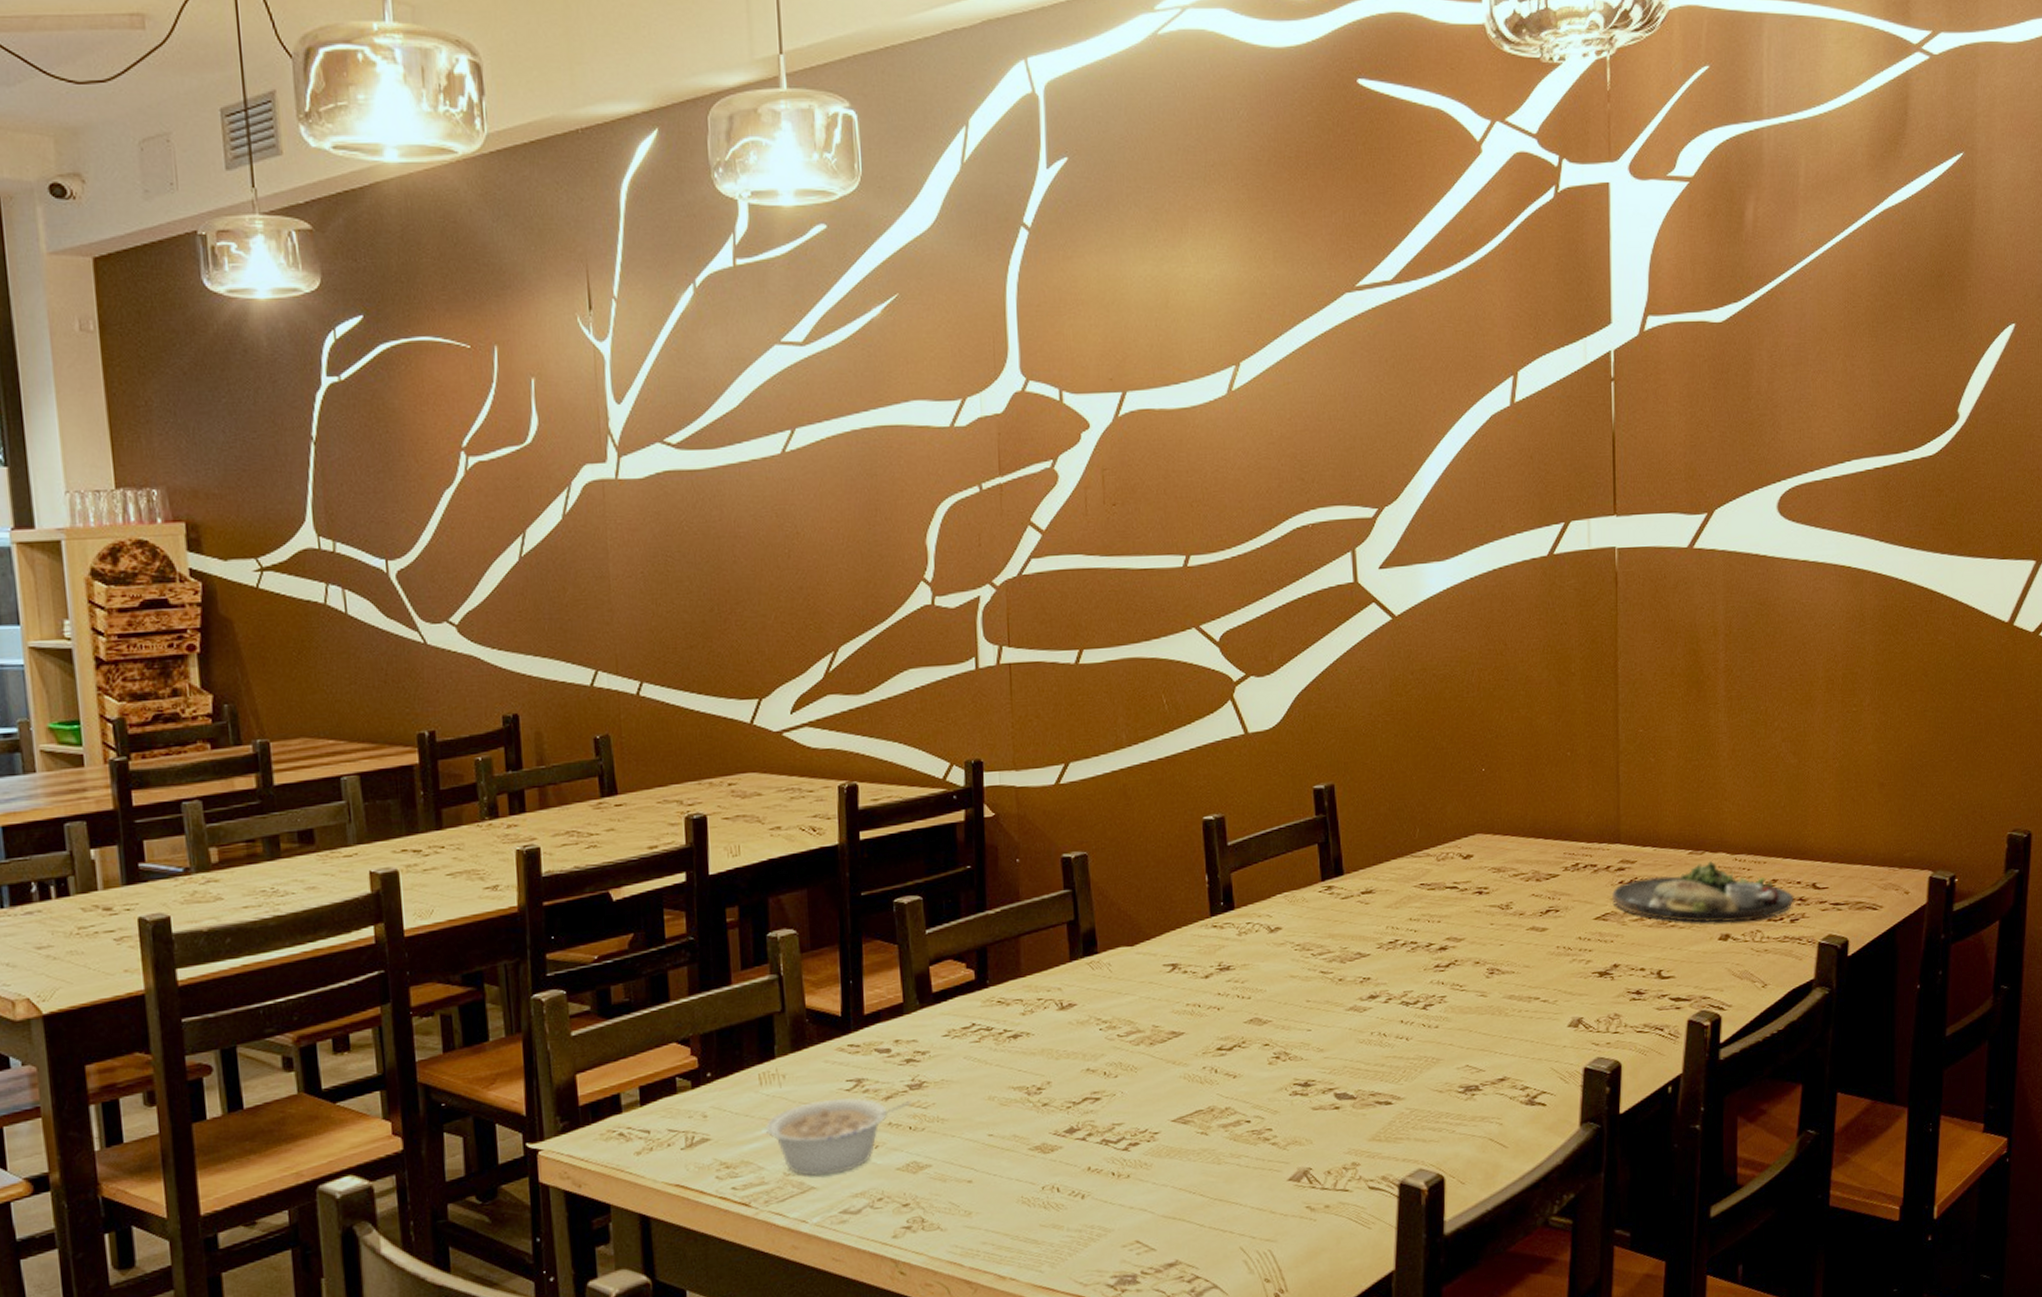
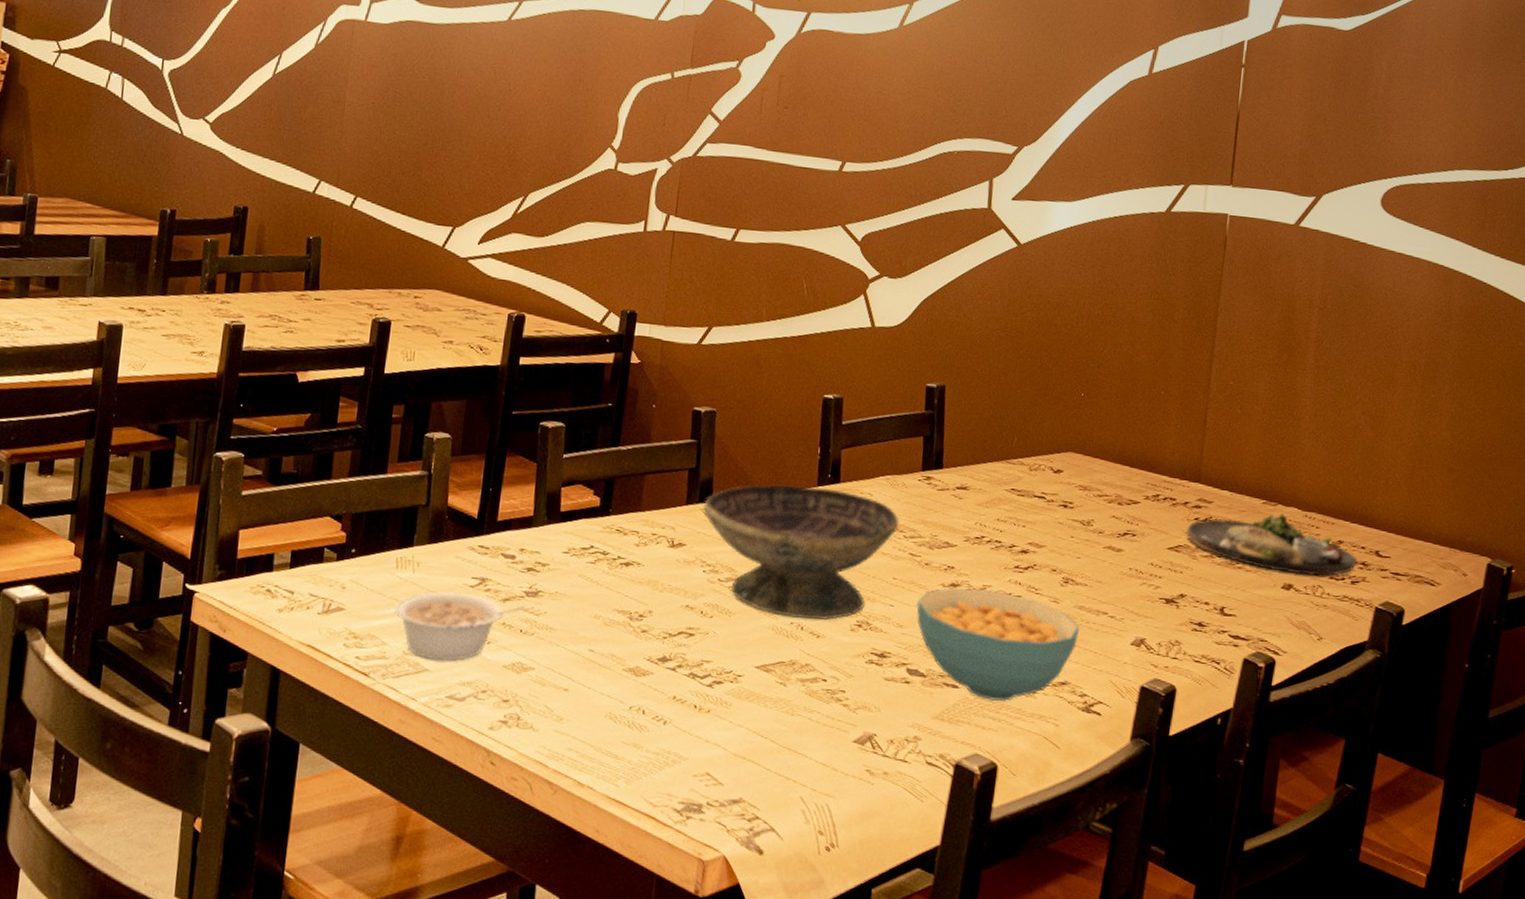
decorative bowl: none [1089,917,1305,1062] -> present [703,484,900,621]
cereal bowl: none [1334,995,1513,1111] -> present [916,588,1080,702]

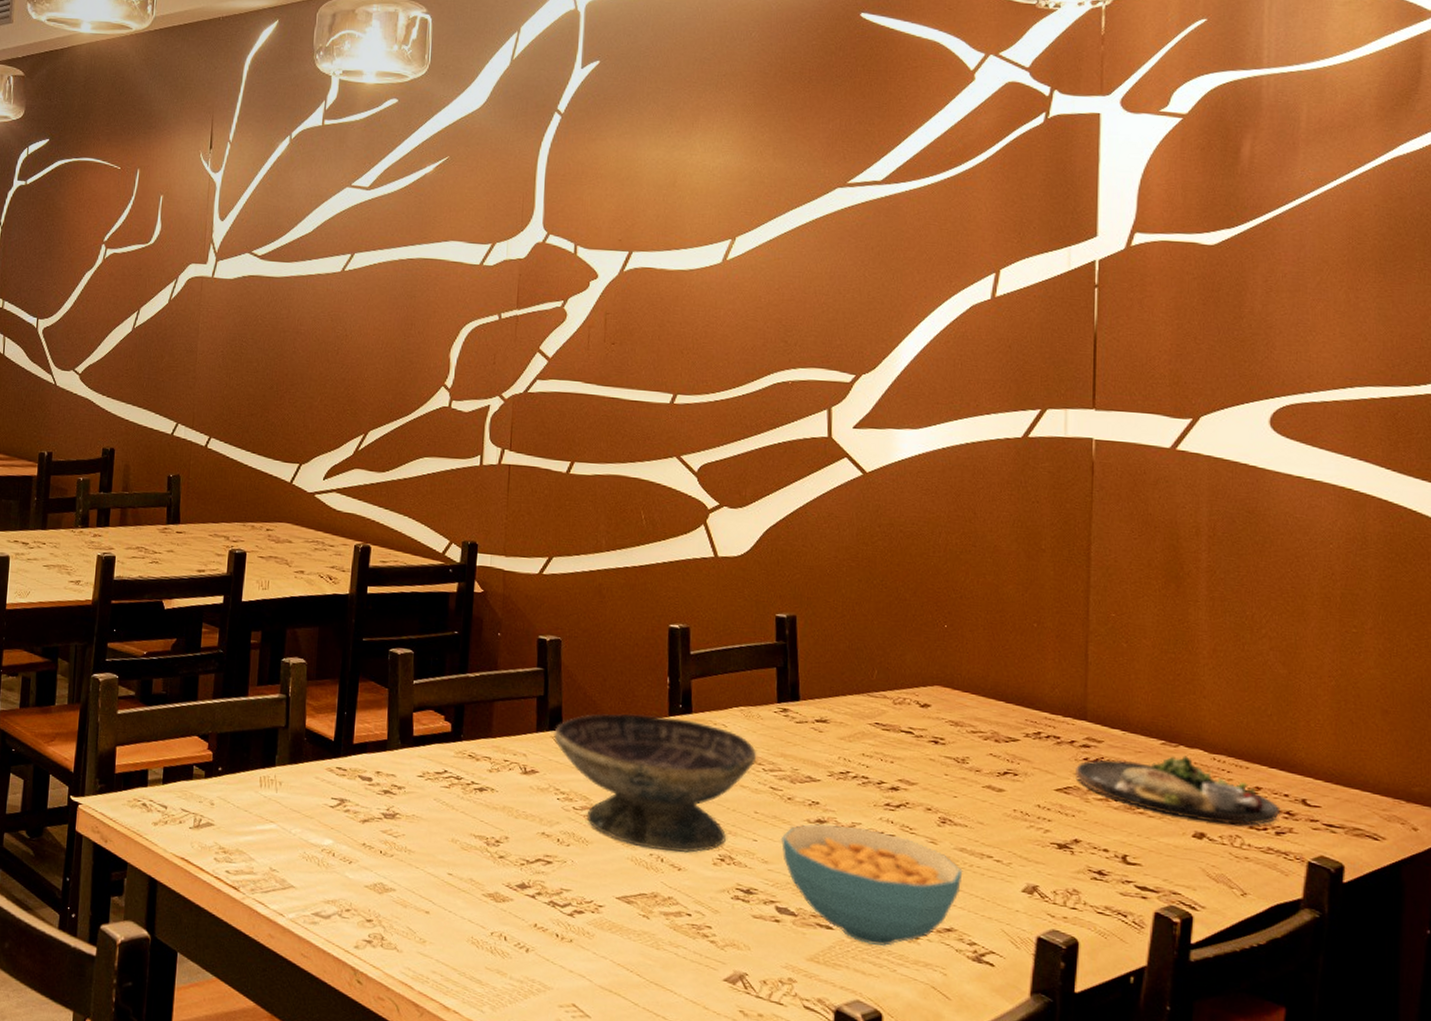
legume: present [394,590,526,662] -> none [259,810,385,880]

